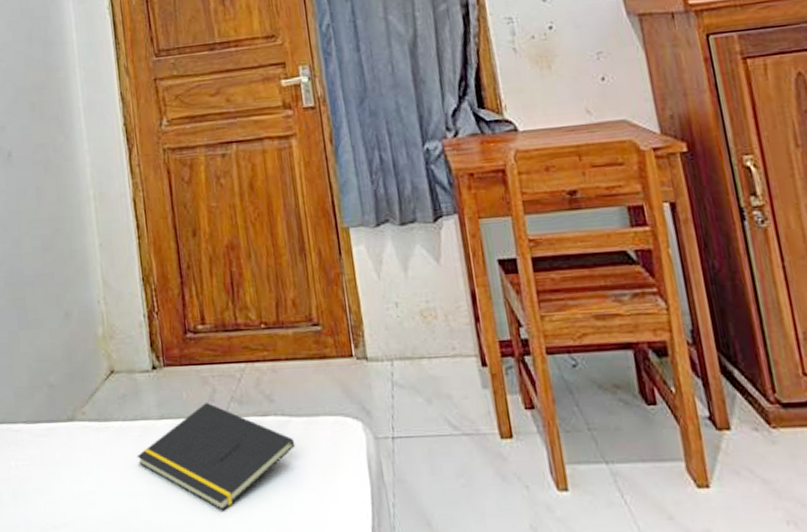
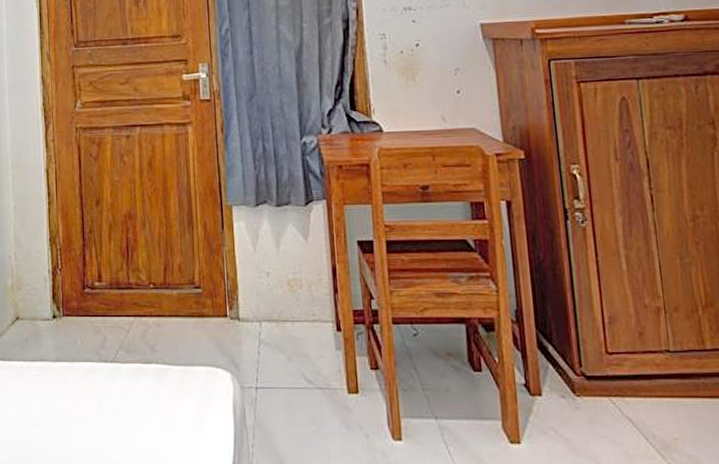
notepad: present [136,403,296,511] -> none [34,350,172,443]

